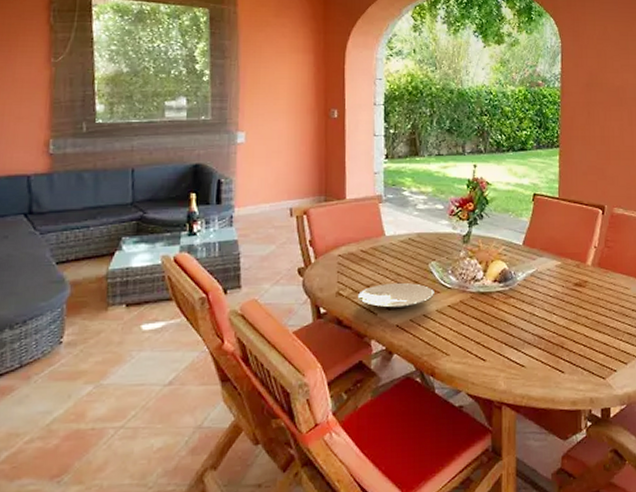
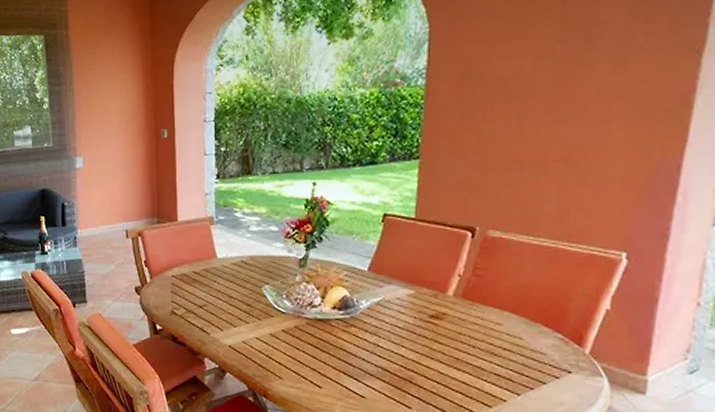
plate: present [358,282,434,309] -> none [191,304,268,330]

